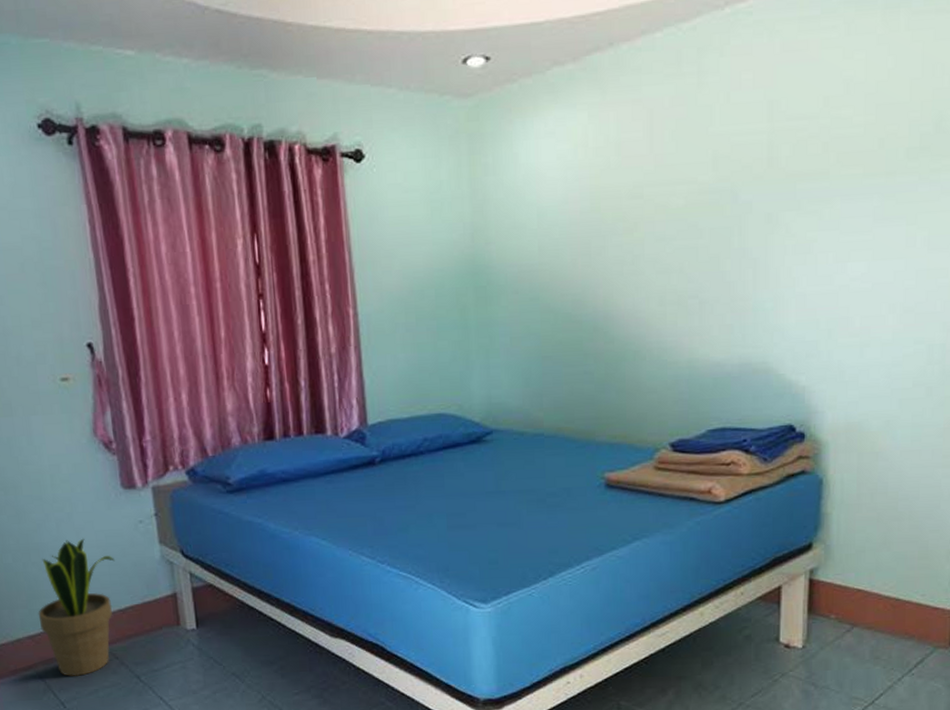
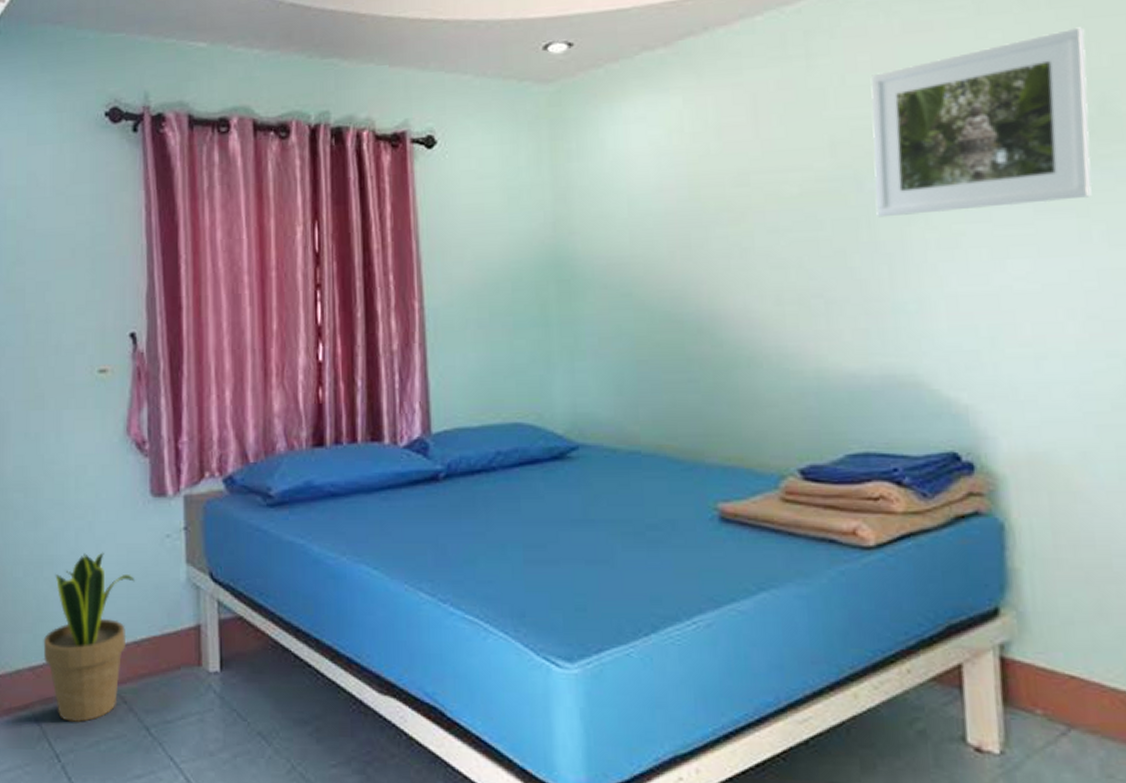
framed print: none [747,49,934,227] -> present [870,27,1092,218]

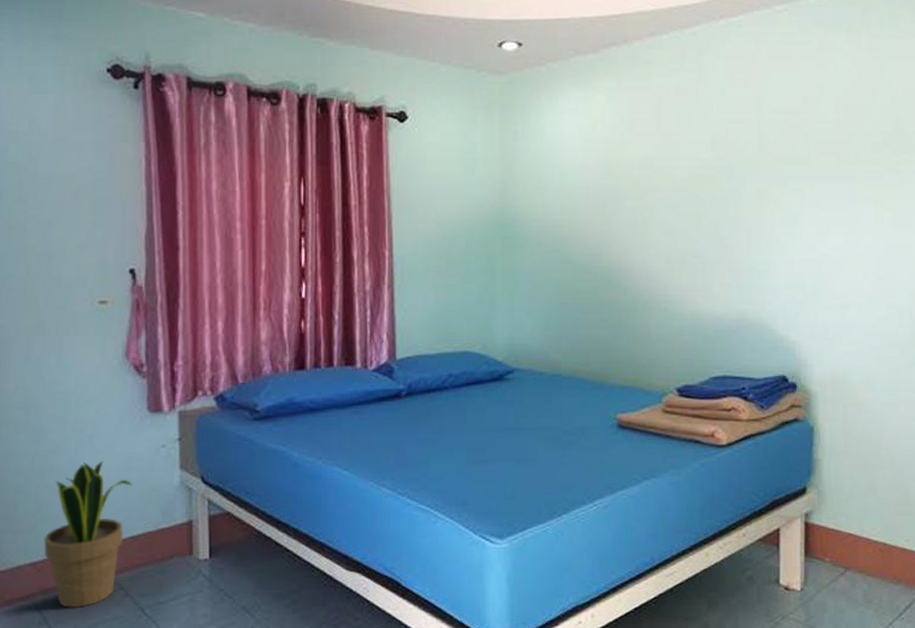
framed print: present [870,27,1092,218] -> none [741,65,889,199]

